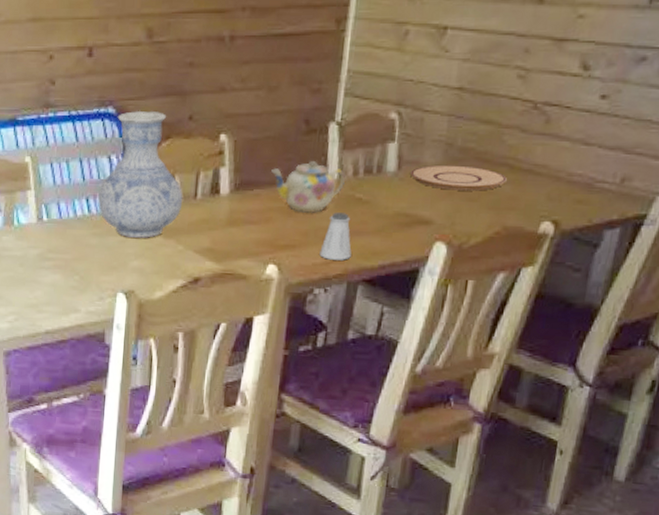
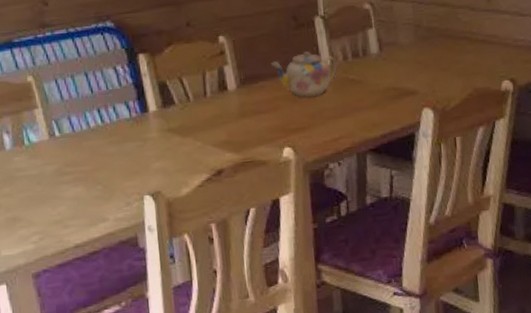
vase: present [98,110,183,239] -> none [109,21,194,141]
saltshaker: present [319,212,352,260] -> none [327,93,355,136]
plate: present [410,164,507,191] -> none [391,42,468,64]

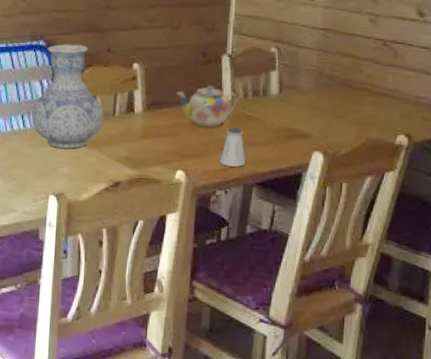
vase: none [109,21,194,141] -> present [31,43,104,149]
saltshaker: none [327,93,355,136] -> present [219,127,246,167]

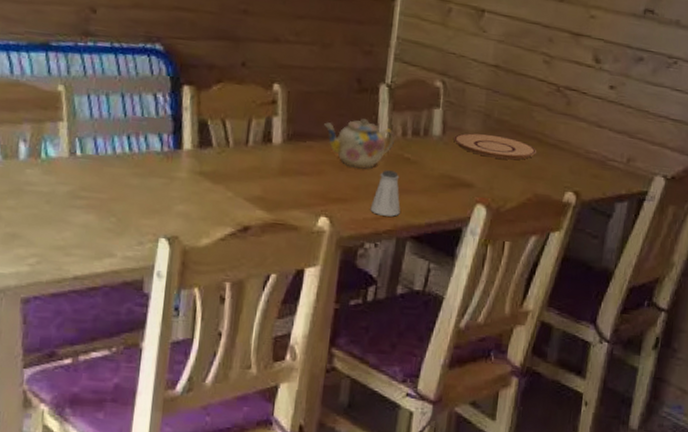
vase: present [31,43,104,149] -> none [140,50,234,183]
plate: none [290,89,367,110] -> present [454,133,536,160]

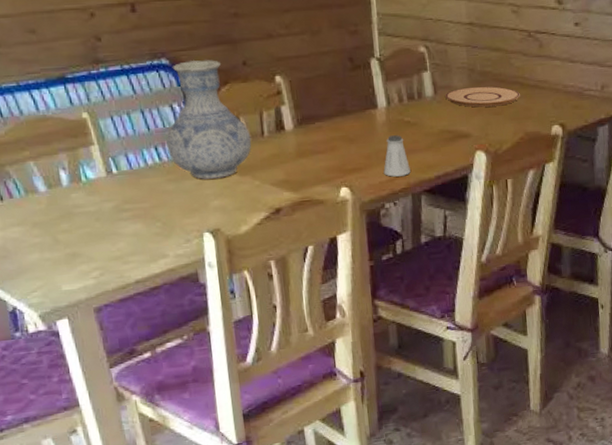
vase: none [140,50,234,183] -> present [166,59,252,180]
teapot: present [324,118,395,170] -> none [328,93,393,140]

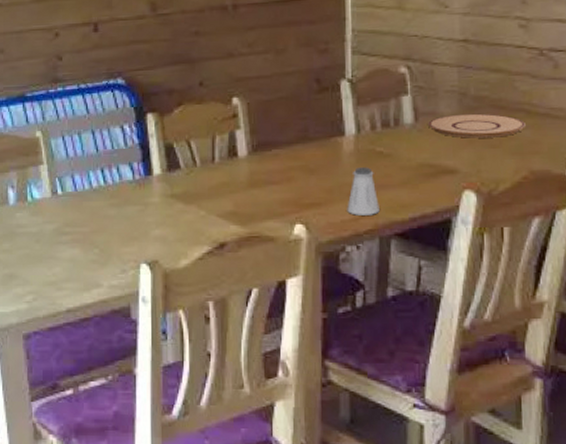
vase: present [166,59,252,180] -> none [113,79,201,207]

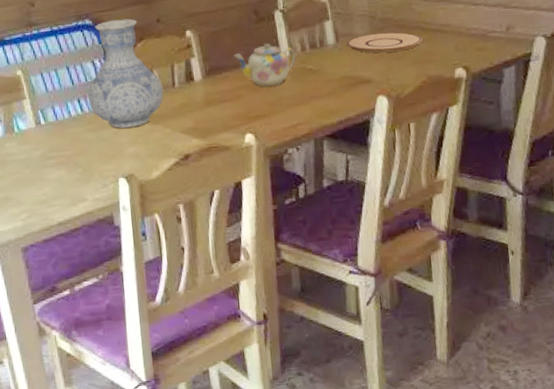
vase: none [113,79,201,207] -> present [88,18,164,128]
teapot: none [288,118,363,171] -> present [234,43,296,88]
saltshaker: present [347,167,380,215] -> none [286,82,313,123]

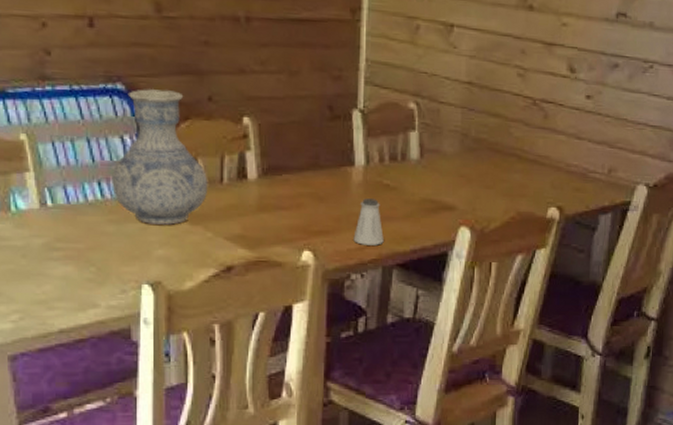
teapot: present [234,43,296,88] -> none [299,147,372,200]
saltshaker: none [286,82,313,123] -> present [353,198,384,245]
plate: present [347,32,422,53] -> none [432,153,516,179]

